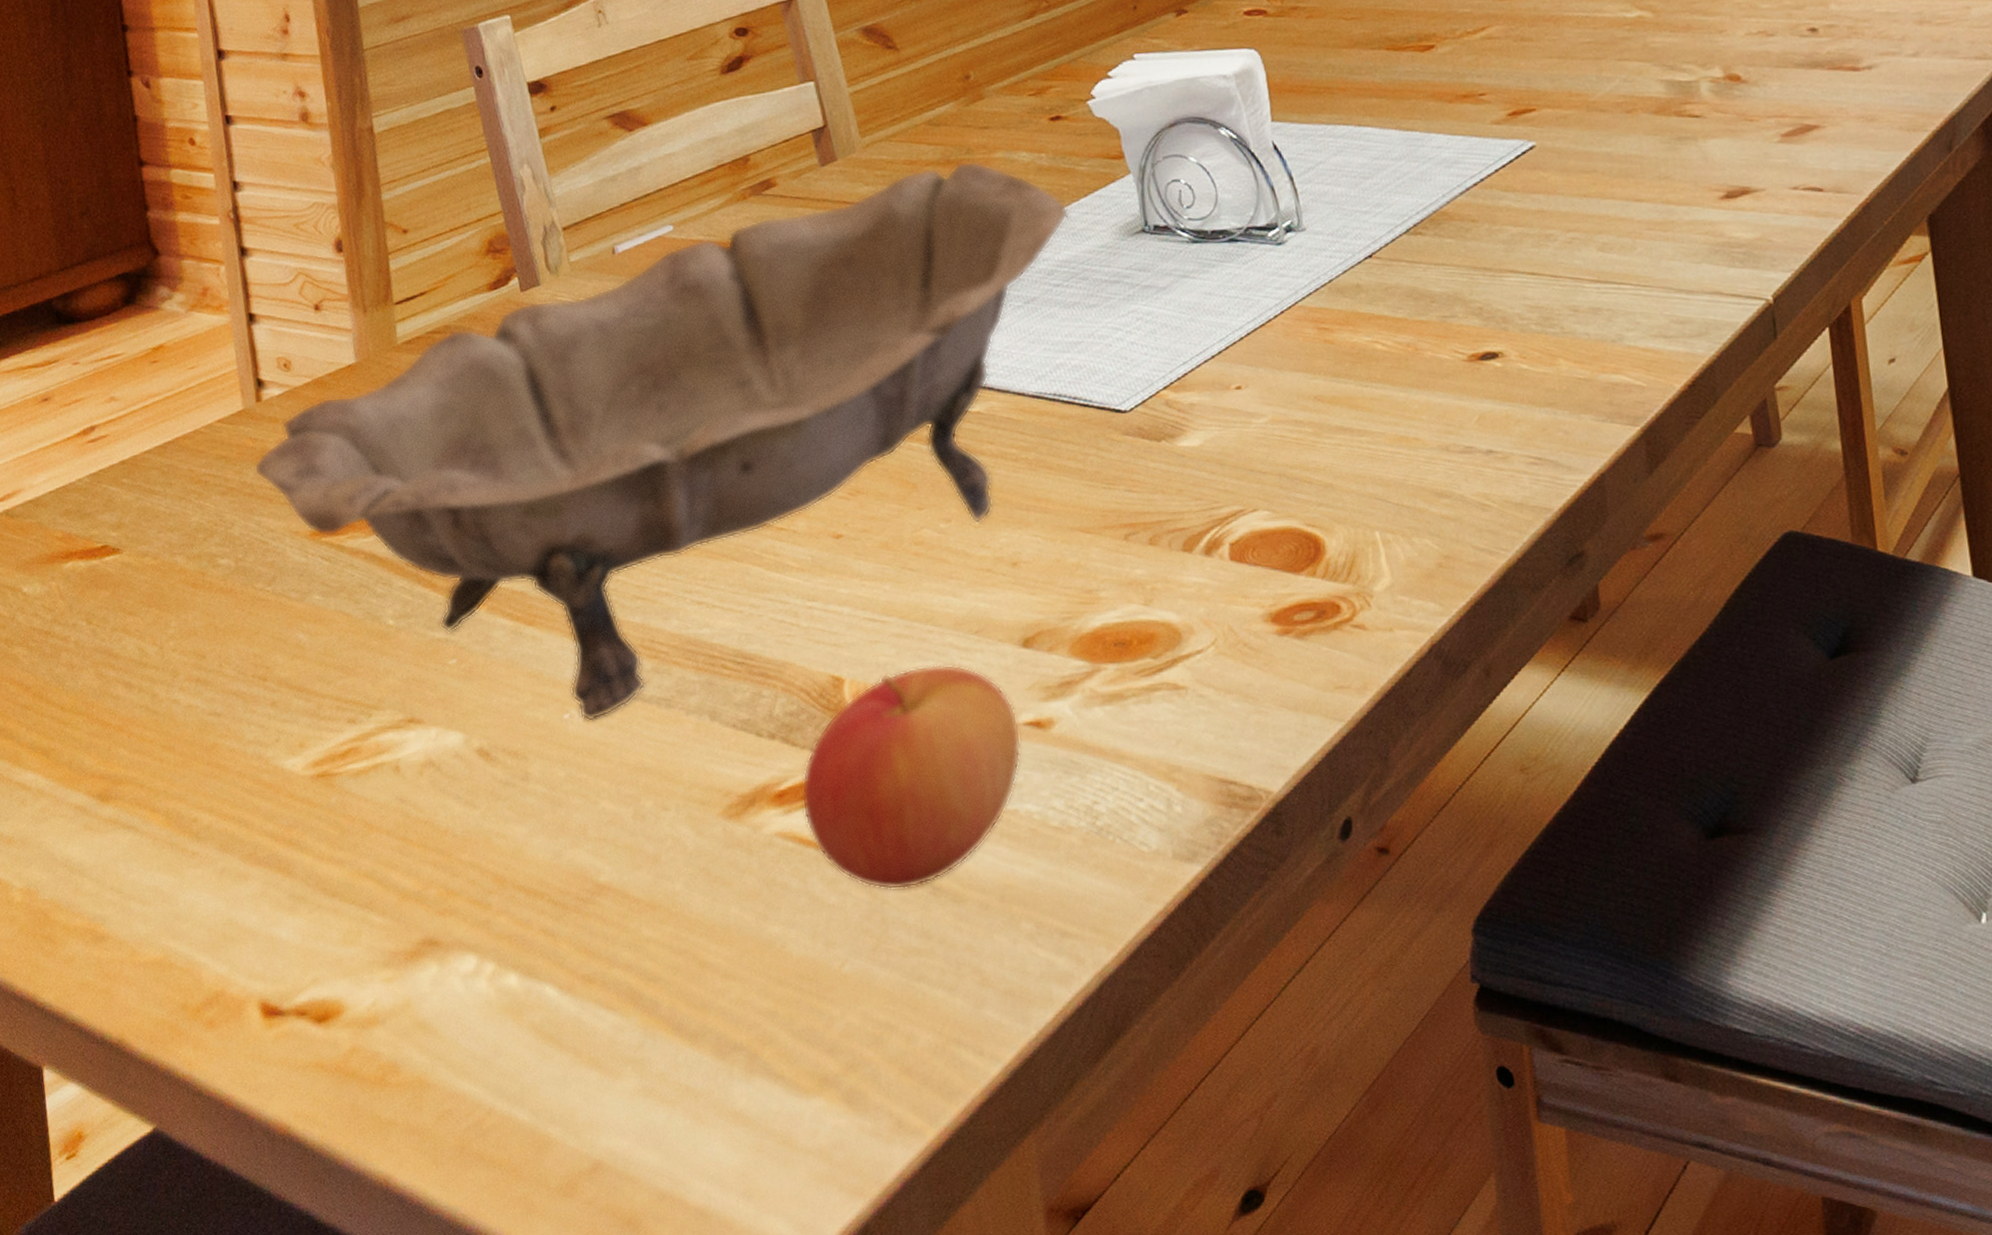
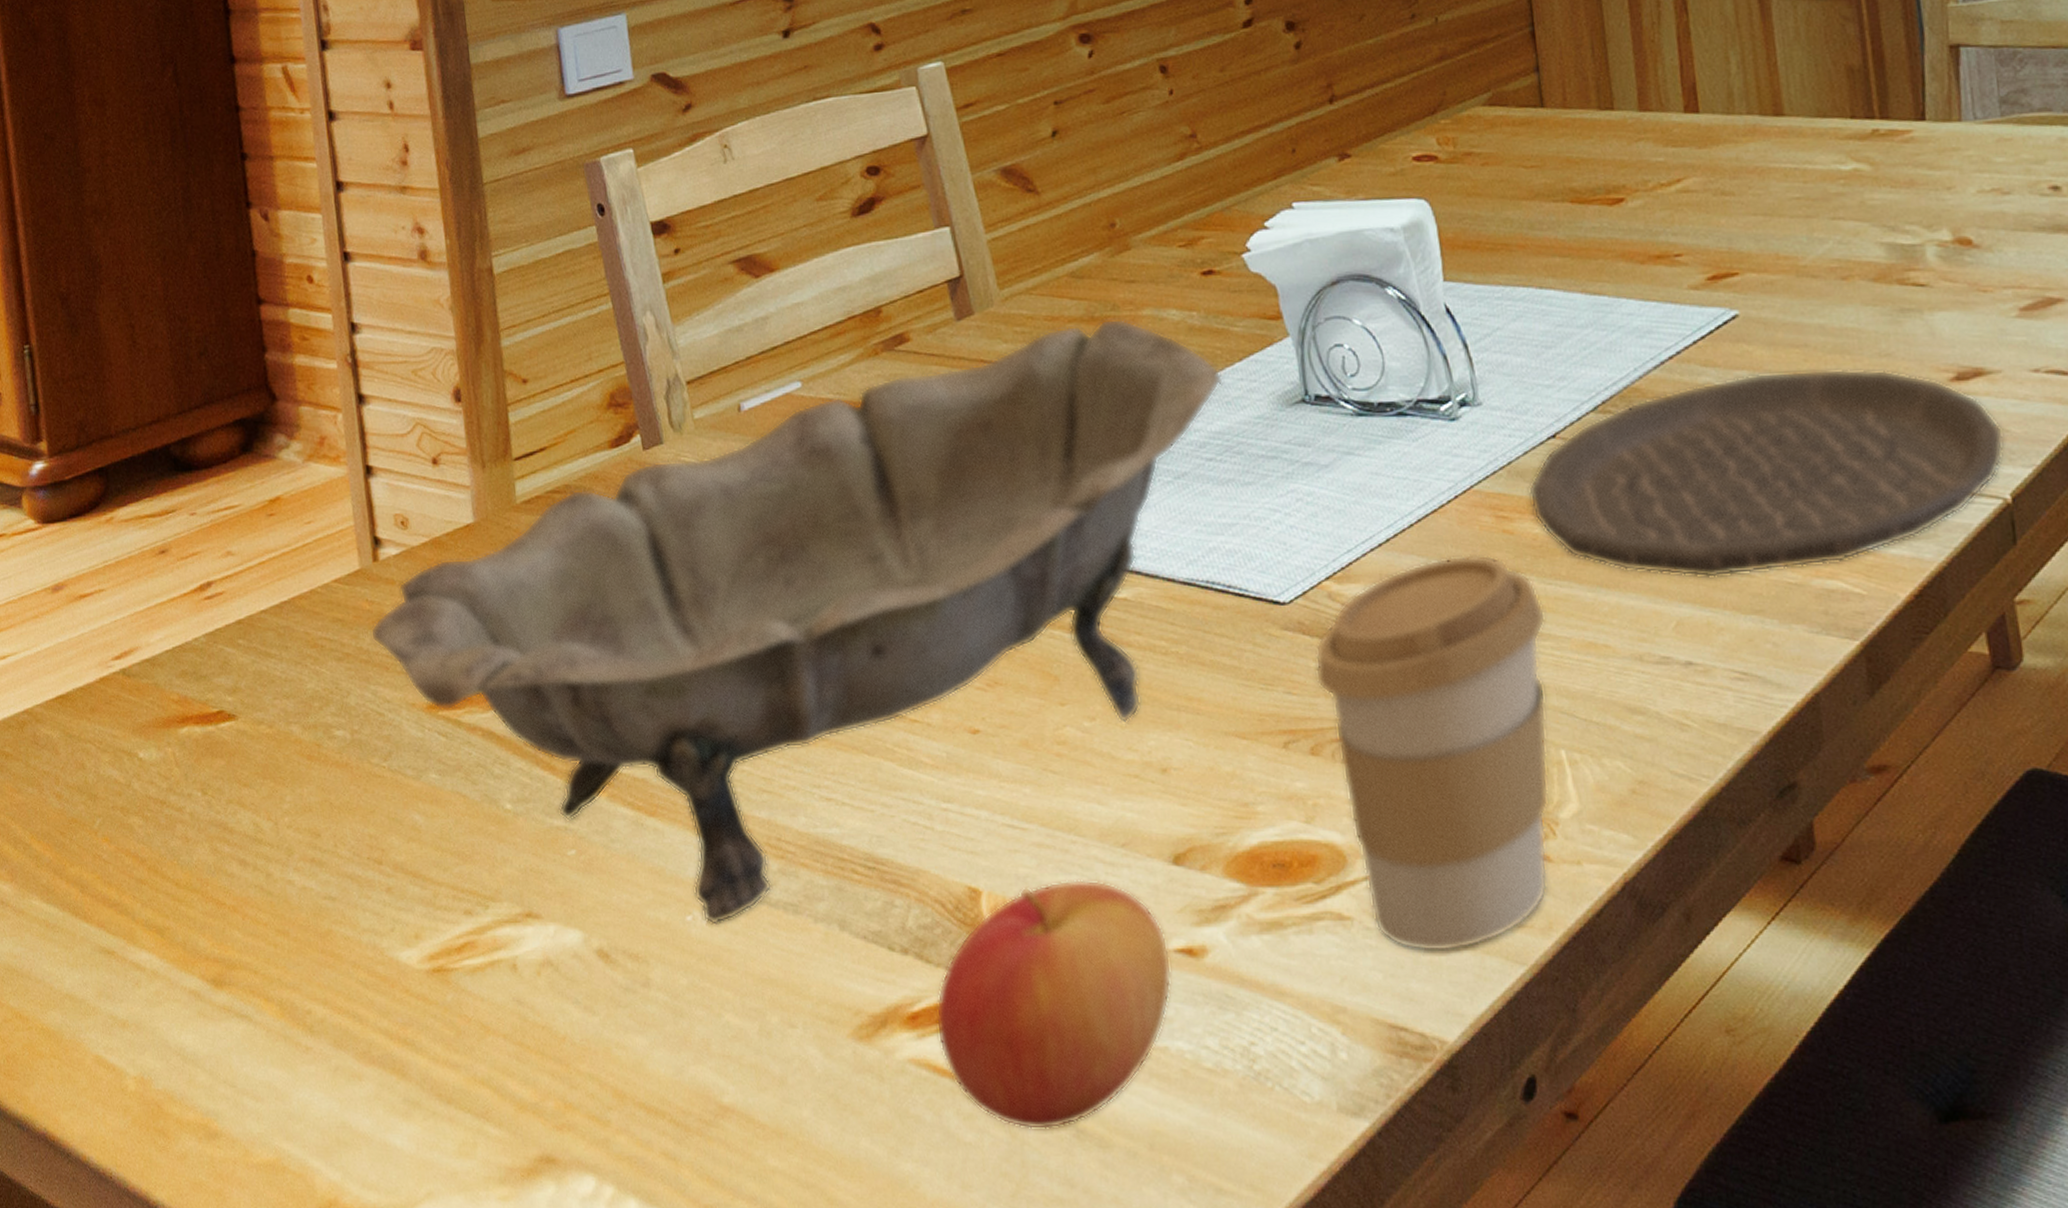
coffee cup: none [1153,362,1365,714] -> present [1315,554,1549,952]
plate: none [1346,190,1767,377] -> present [1527,368,2005,579]

